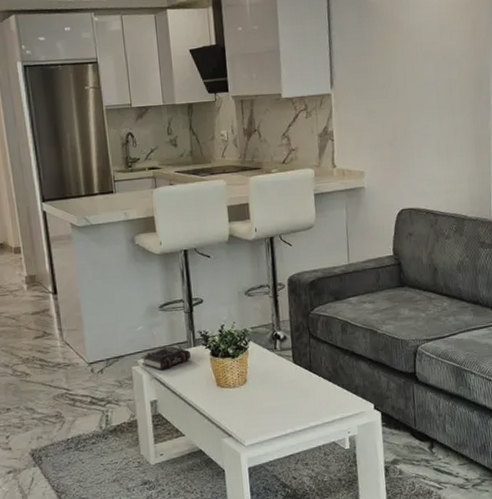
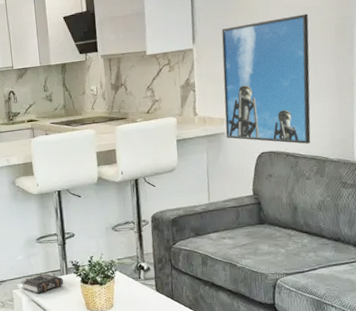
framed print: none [360,62,450,201] -> present [221,14,311,144]

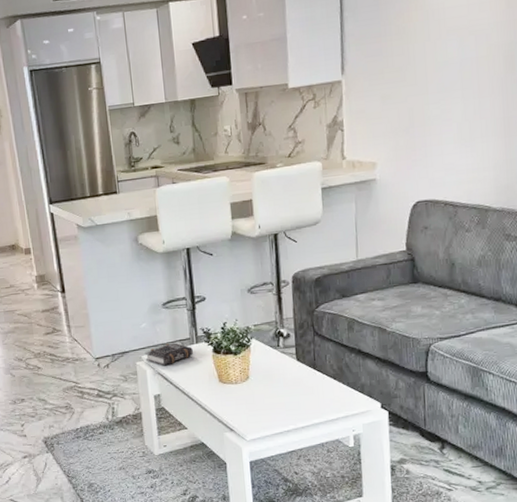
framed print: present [221,14,311,144] -> none [375,38,474,191]

